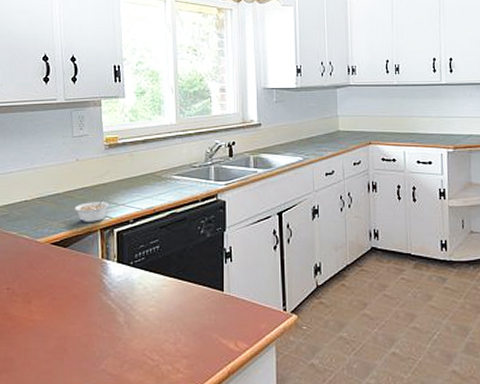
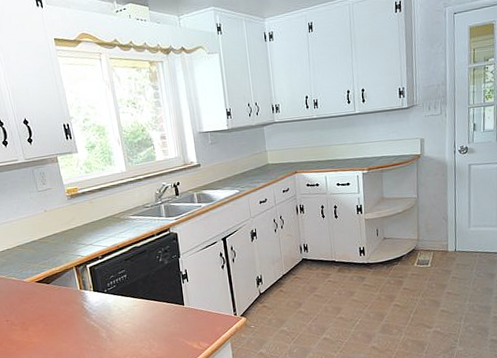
legume: present [74,198,109,222] -> none [50,240,80,262]

